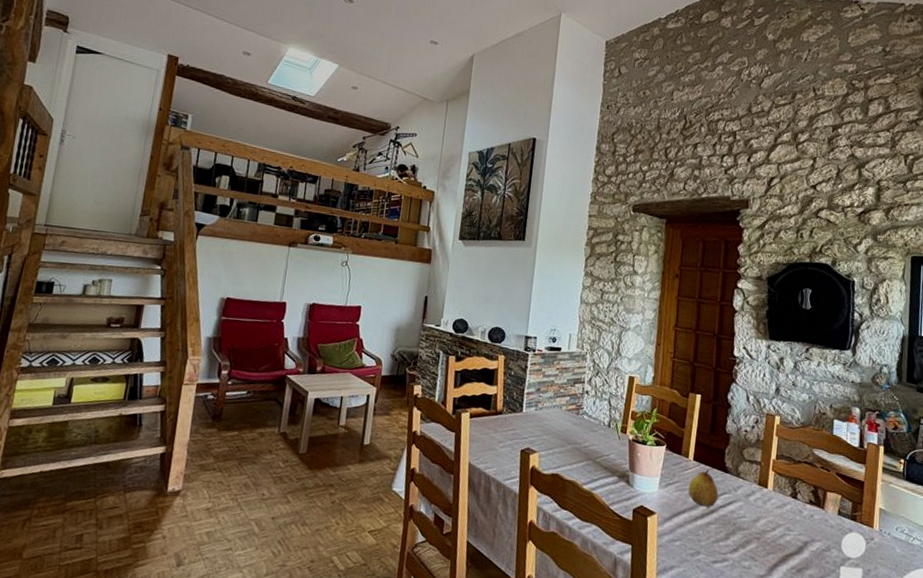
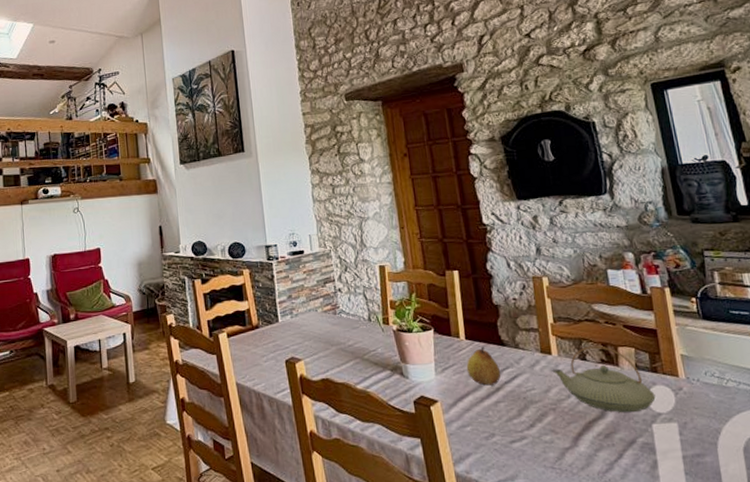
teapot: none [764,486,850,554] -> present [552,345,656,413]

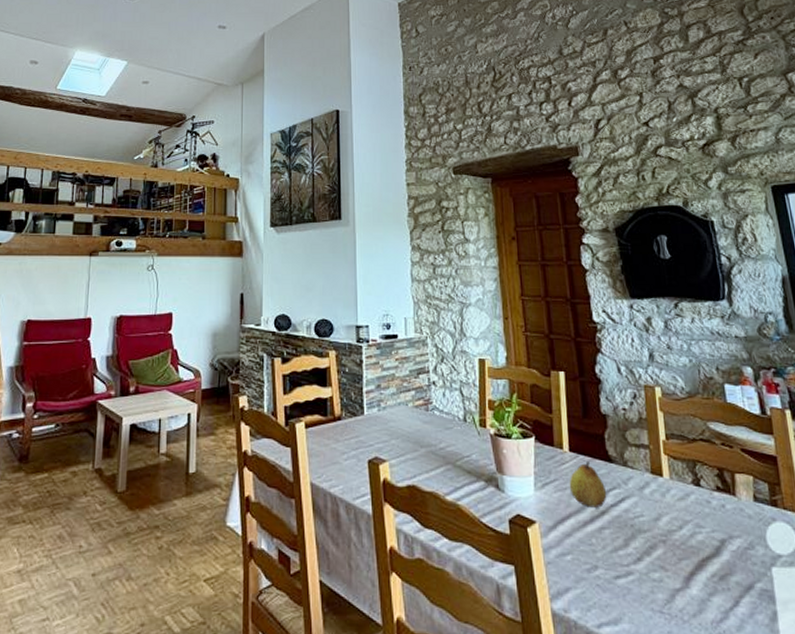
teapot: present [552,345,656,413] -> none [663,470,776,552]

